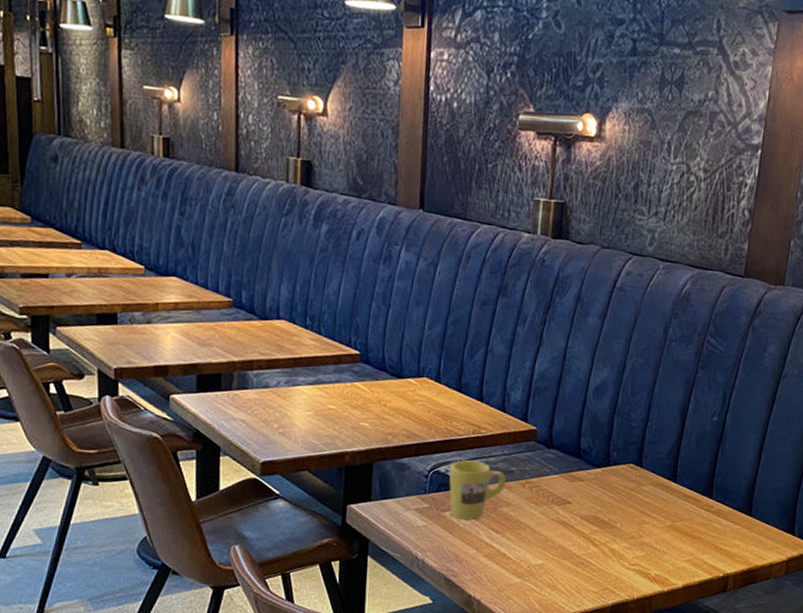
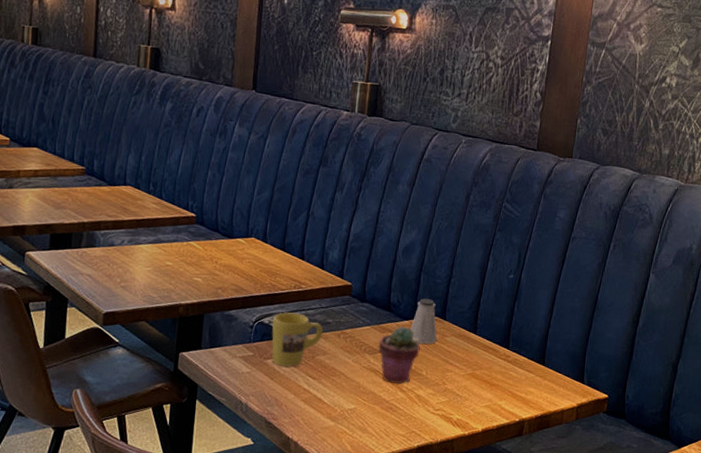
potted succulent: none [567,474,614,537] -> present [378,326,420,384]
saltshaker: none [603,444,633,494] -> present [410,298,438,344]

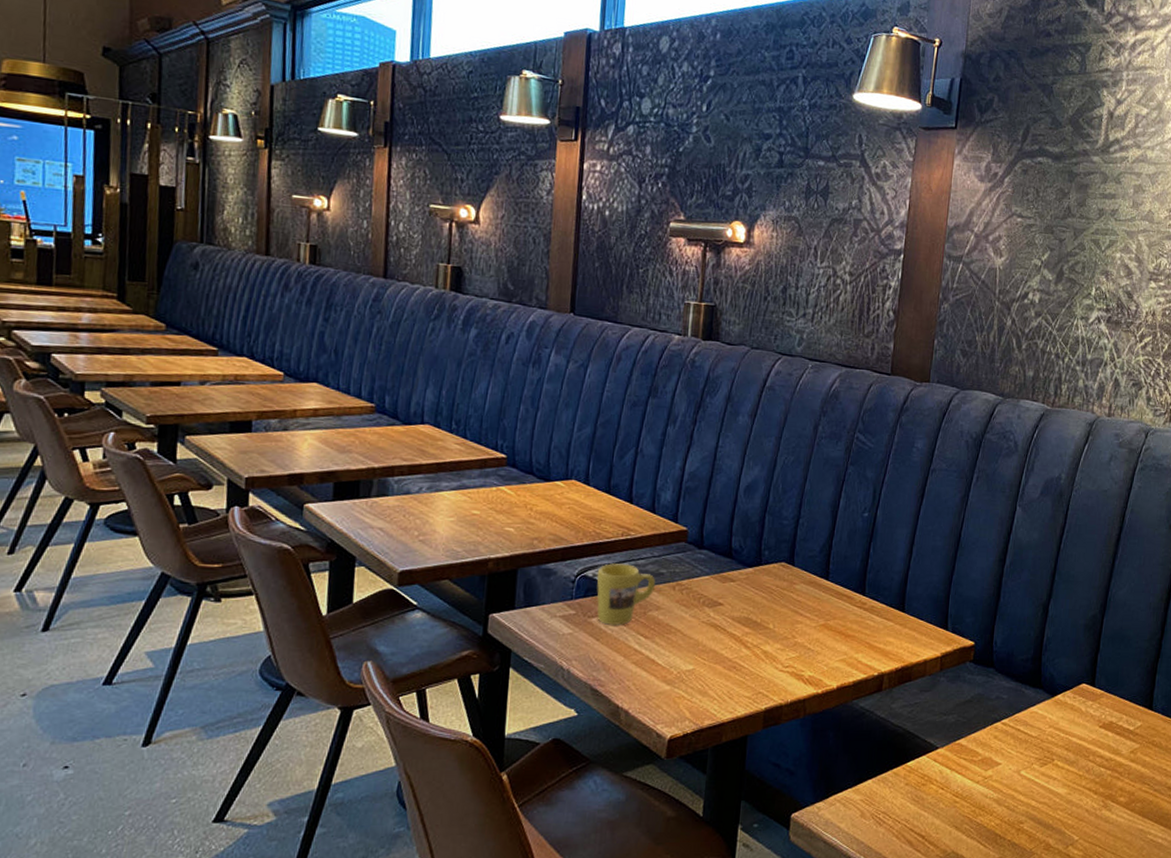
potted succulent: present [378,326,420,384] -> none [718,574,766,639]
saltshaker: present [410,298,438,344] -> none [755,542,786,593]

